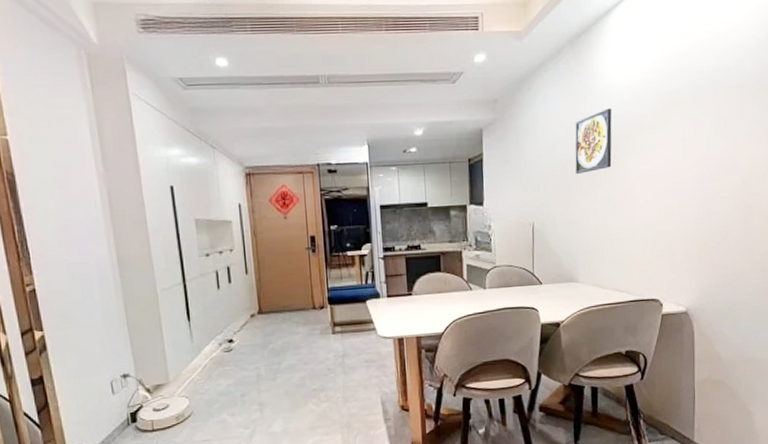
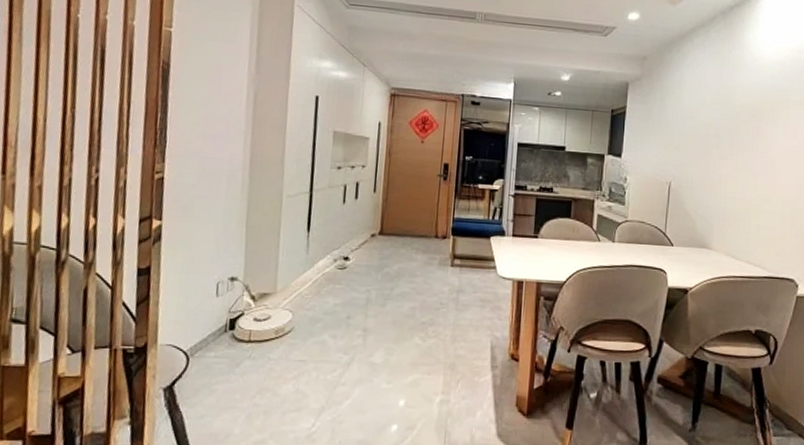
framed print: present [575,108,612,174] -> none [718,80,759,140]

